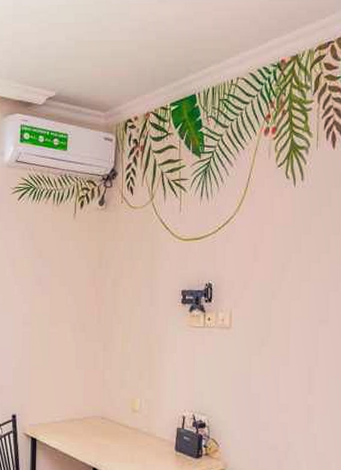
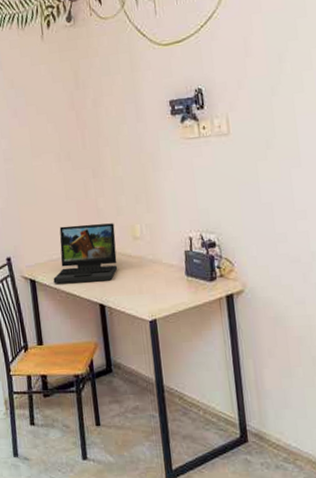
laptop: none [53,392,117,447] -> present [53,223,118,284]

